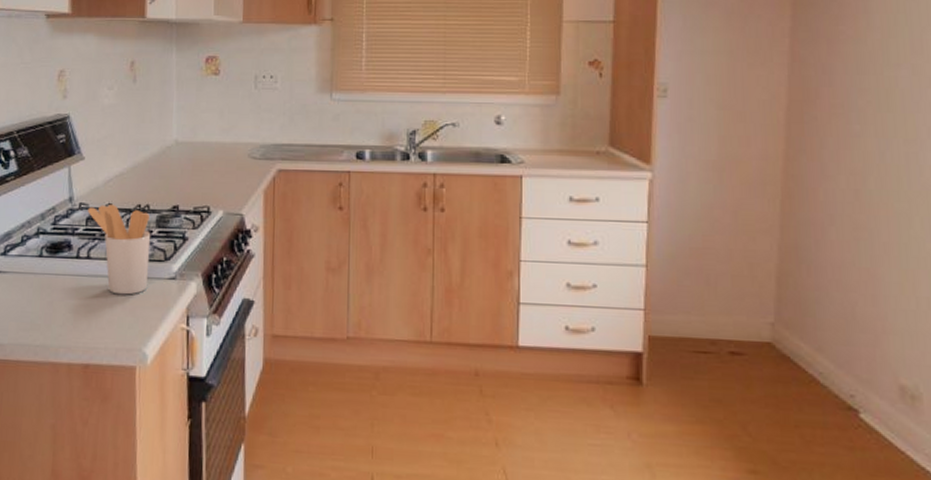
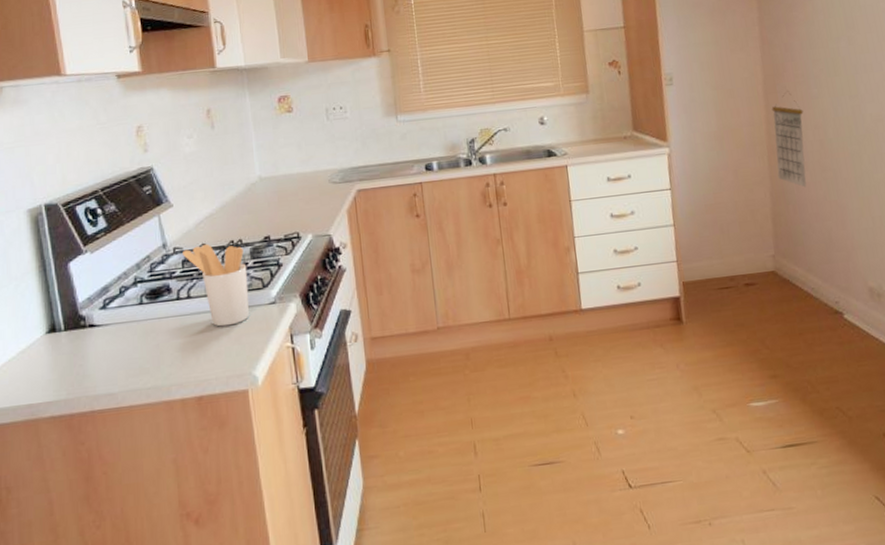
calendar: none [791,123,837,246] -> present [771,91,807,188]

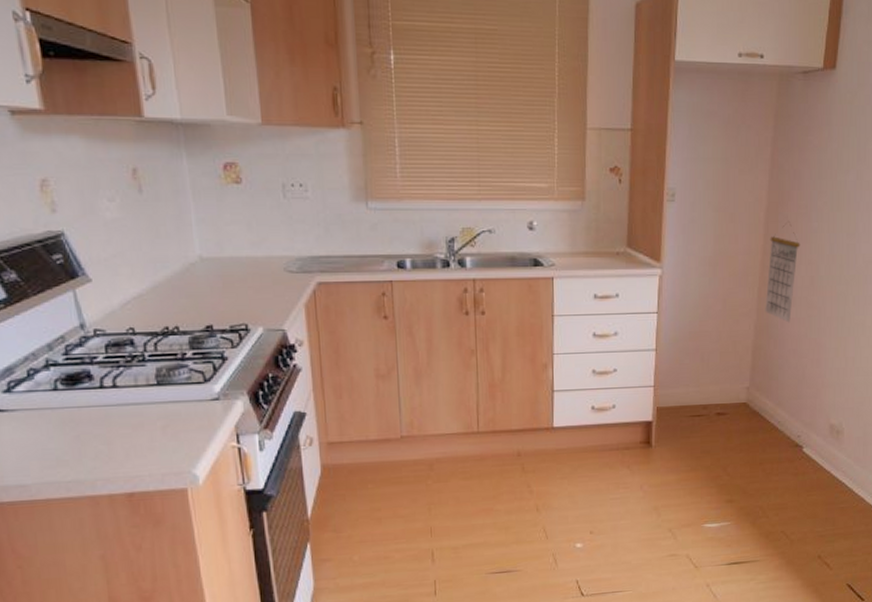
utensil holder: present [182,243,250,327] -> none [105,328,189,421]

